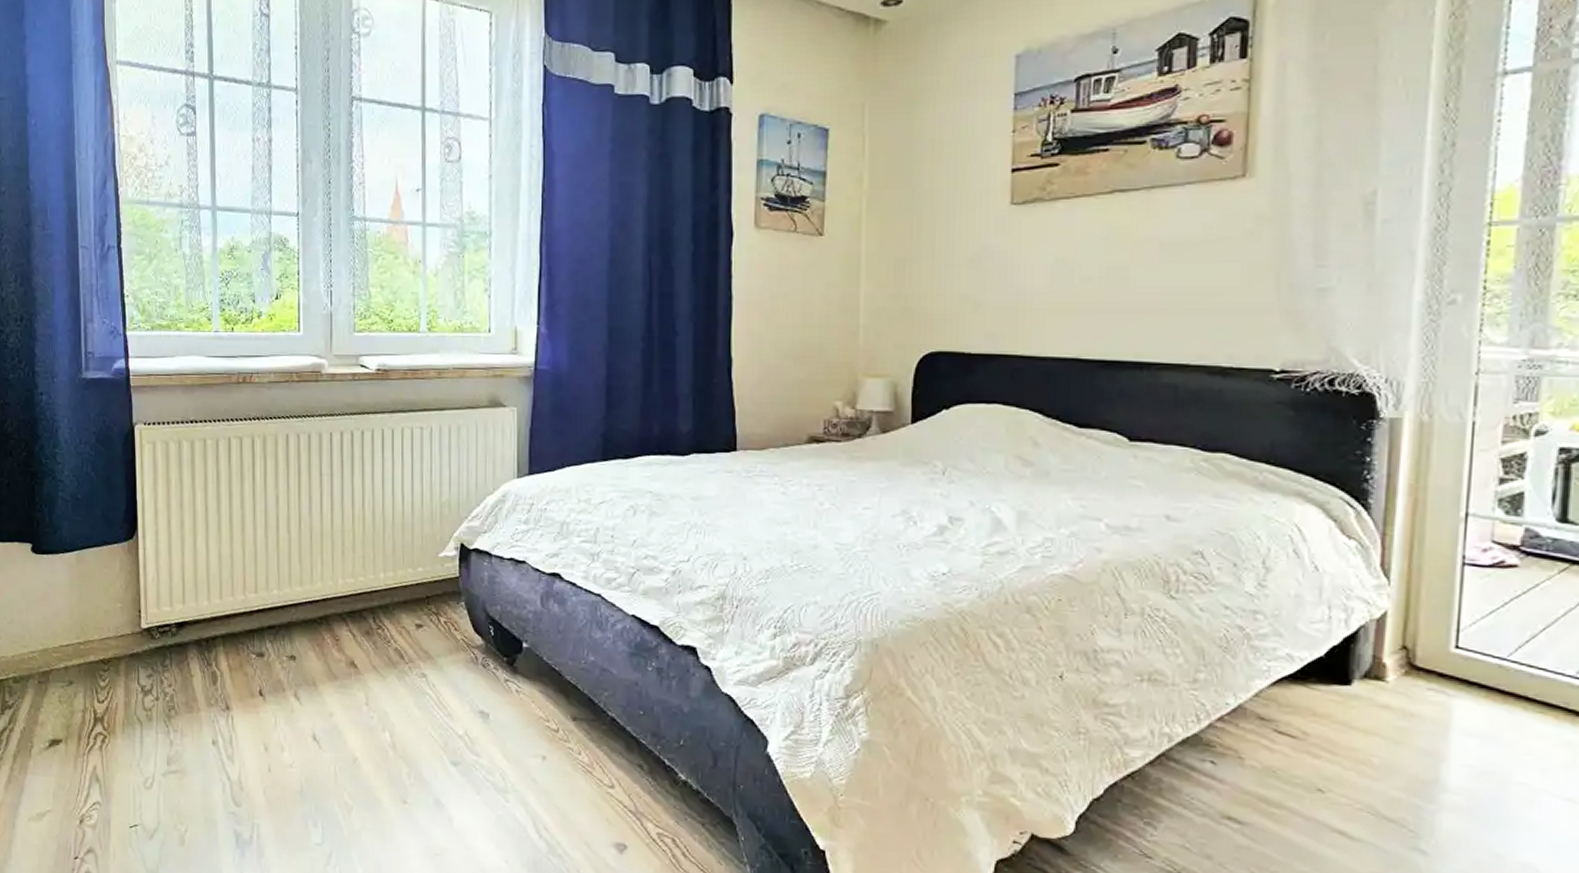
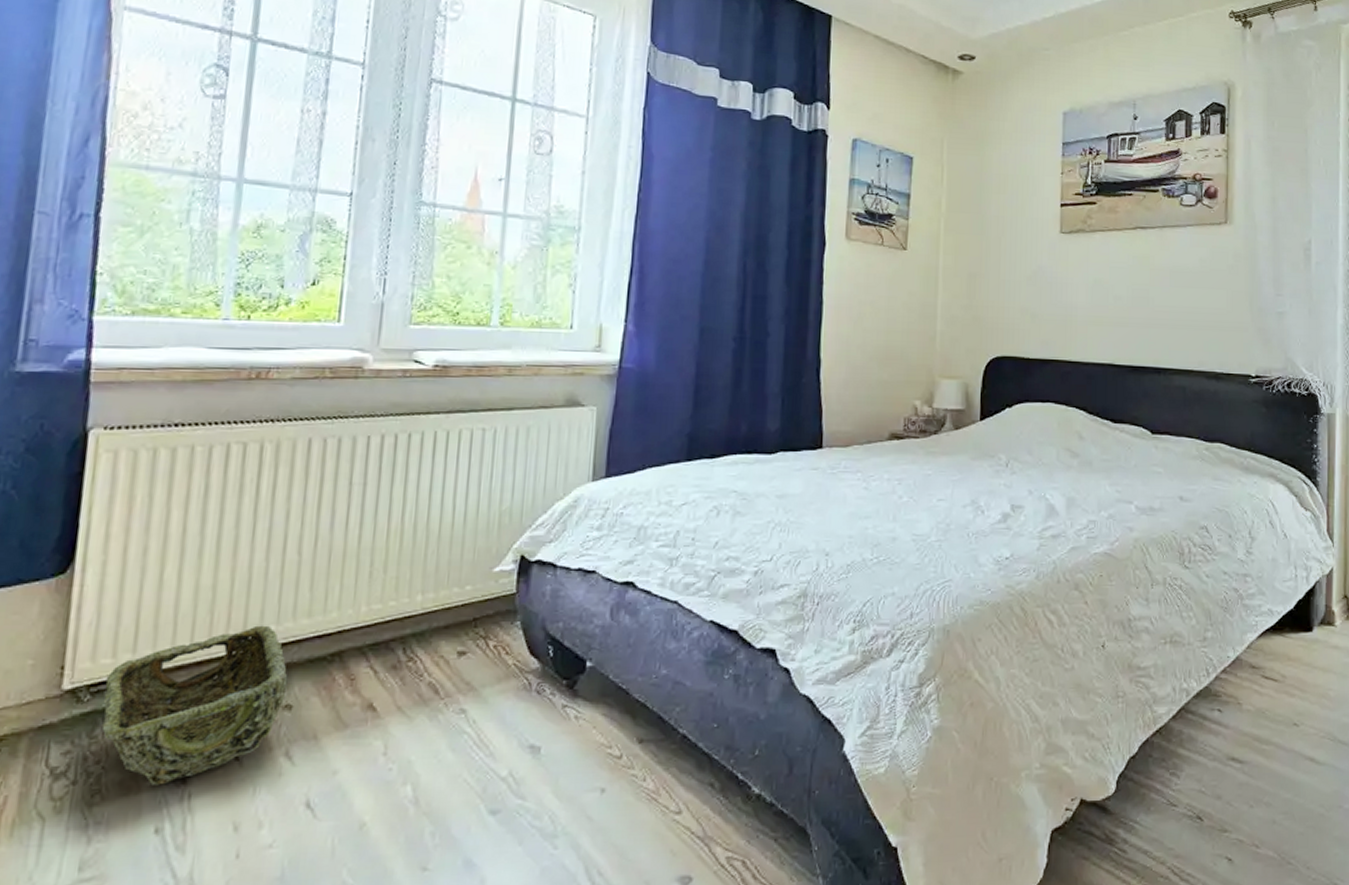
woven basket: none [168,589,291,709] -> present [101,625,288,785]

